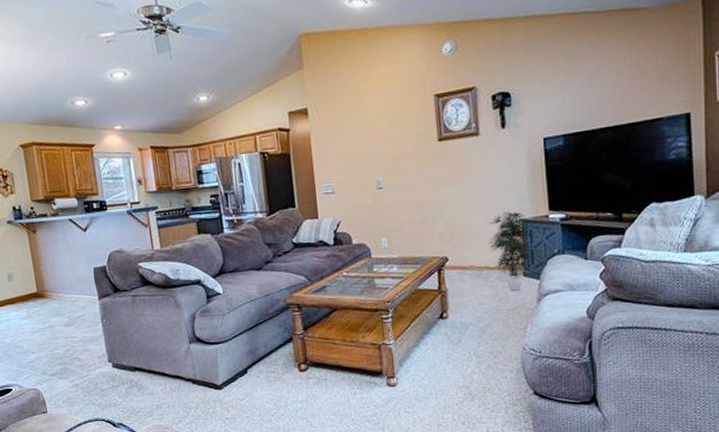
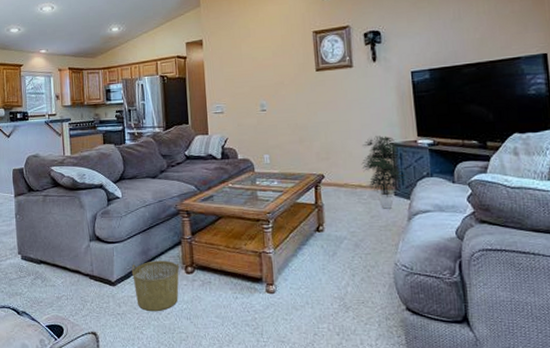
basket: none [238,359,292,414] -> present [131,260,180,312]

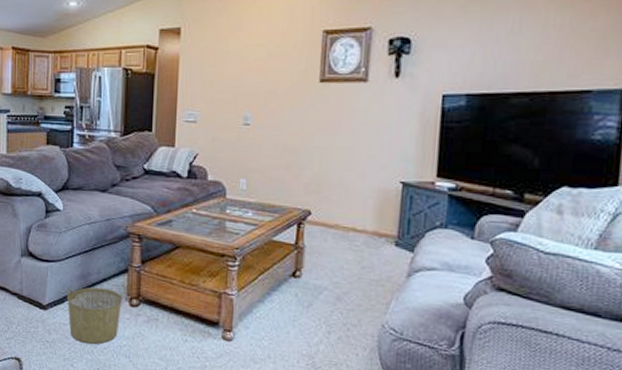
plant: present [361,135,408,209] -> none [359,171,414,261]

